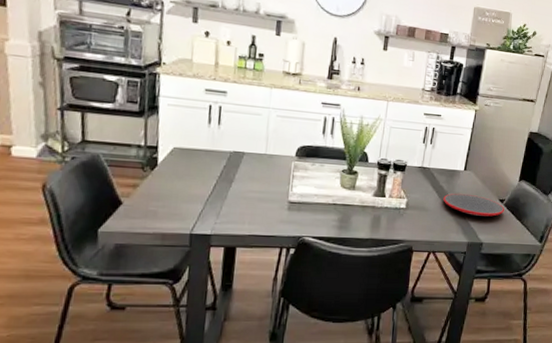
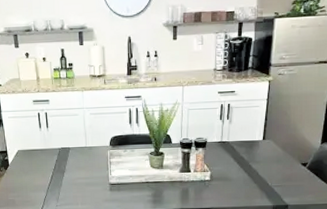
plate: present [443,193,504,217] -> none [245,161,308,181]

